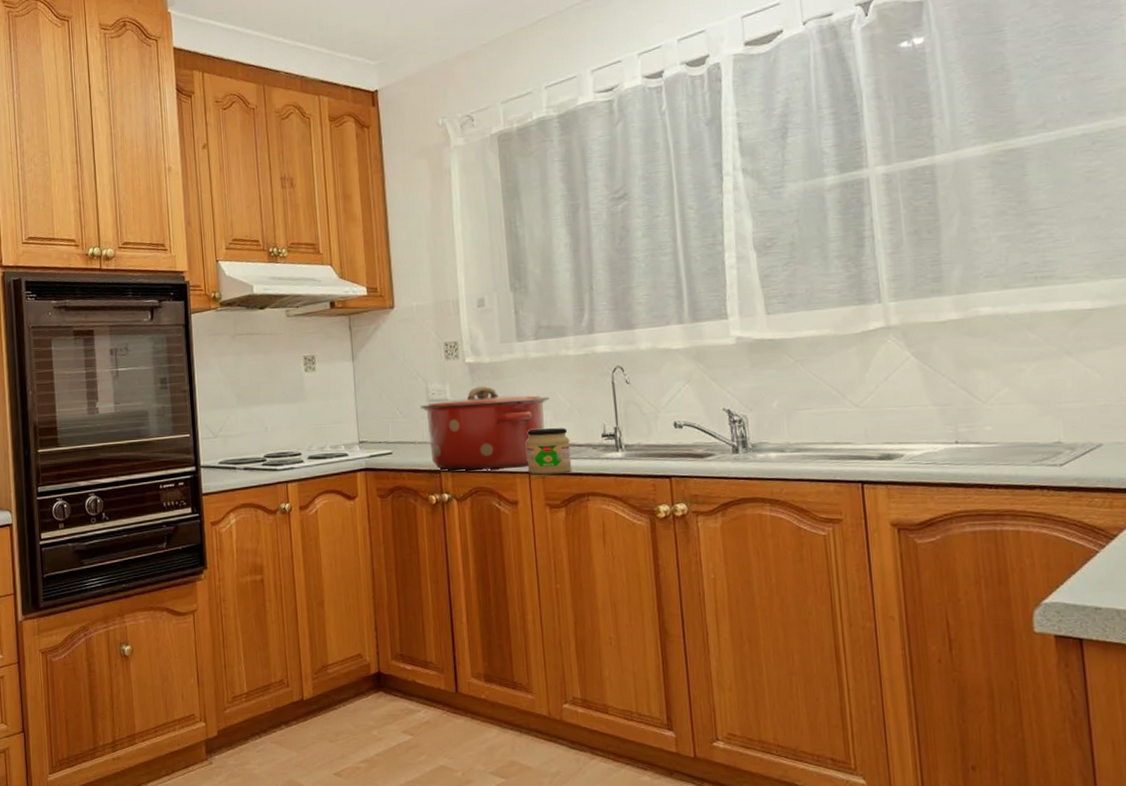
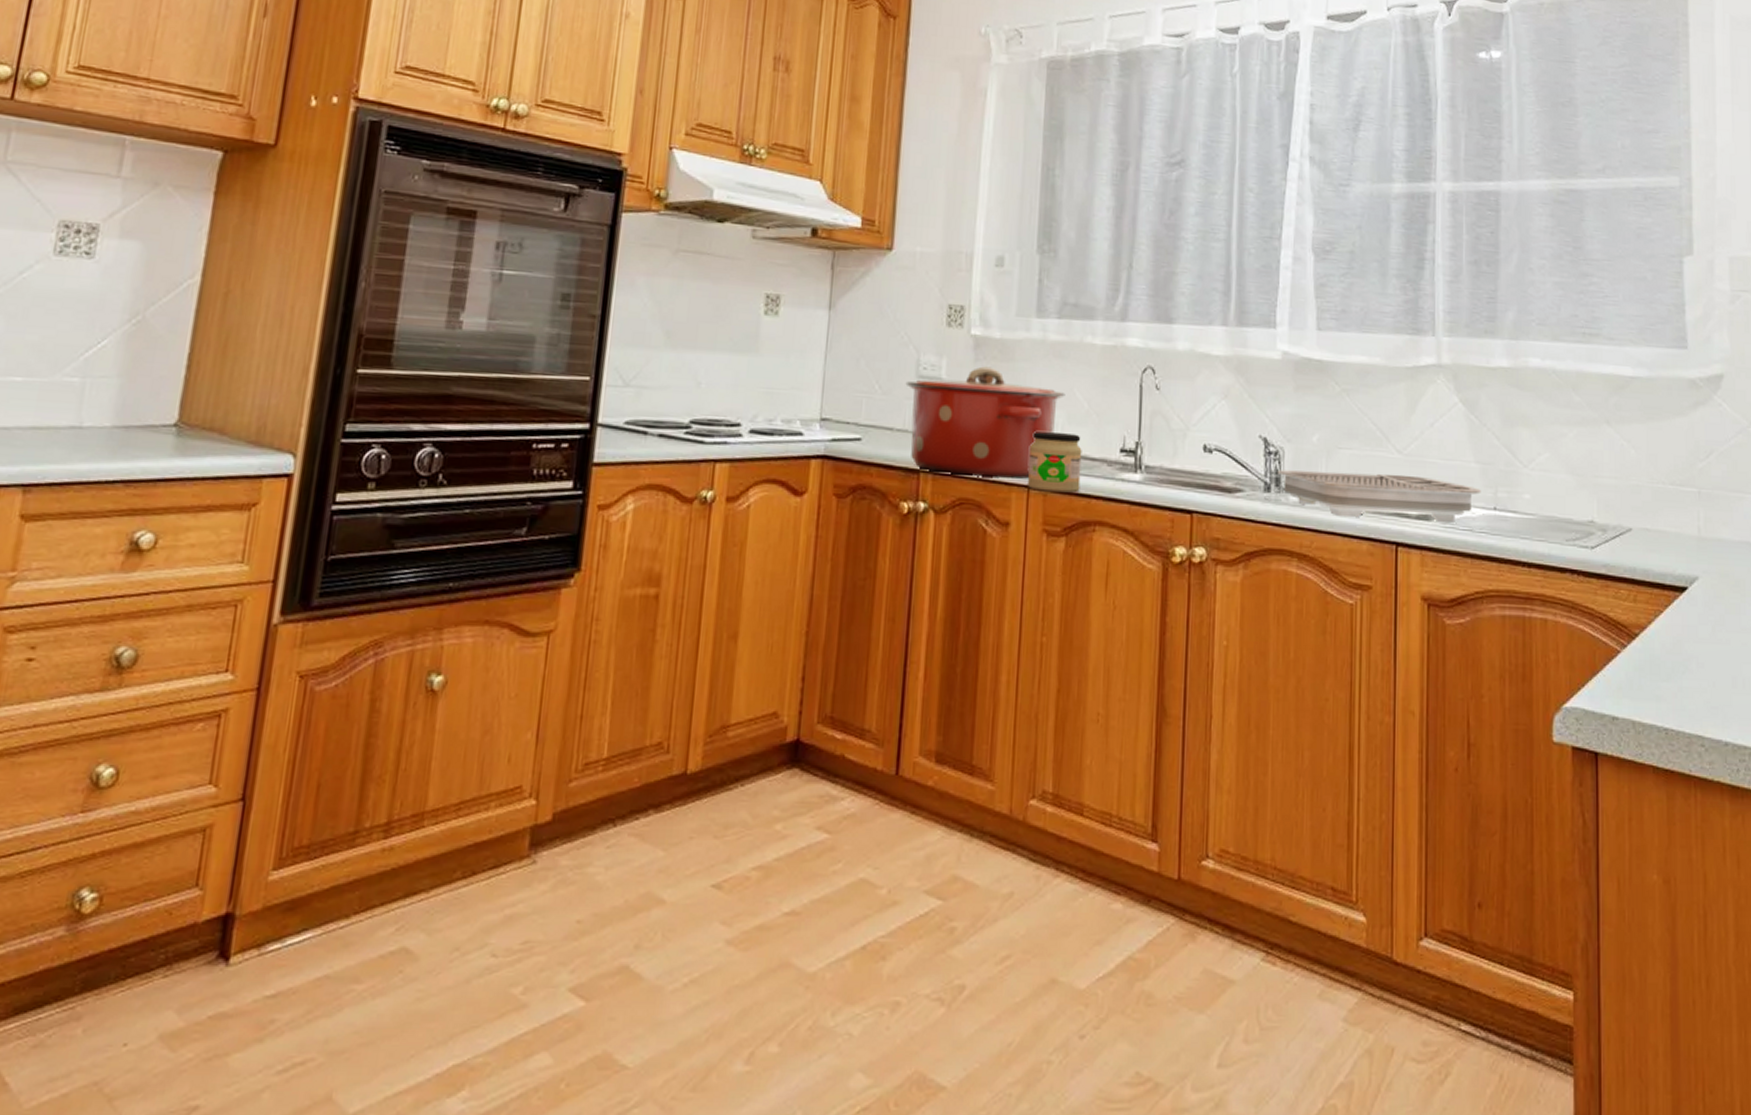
dish rack: none [742,424,941,466] -> present [1277,470,1481,524]

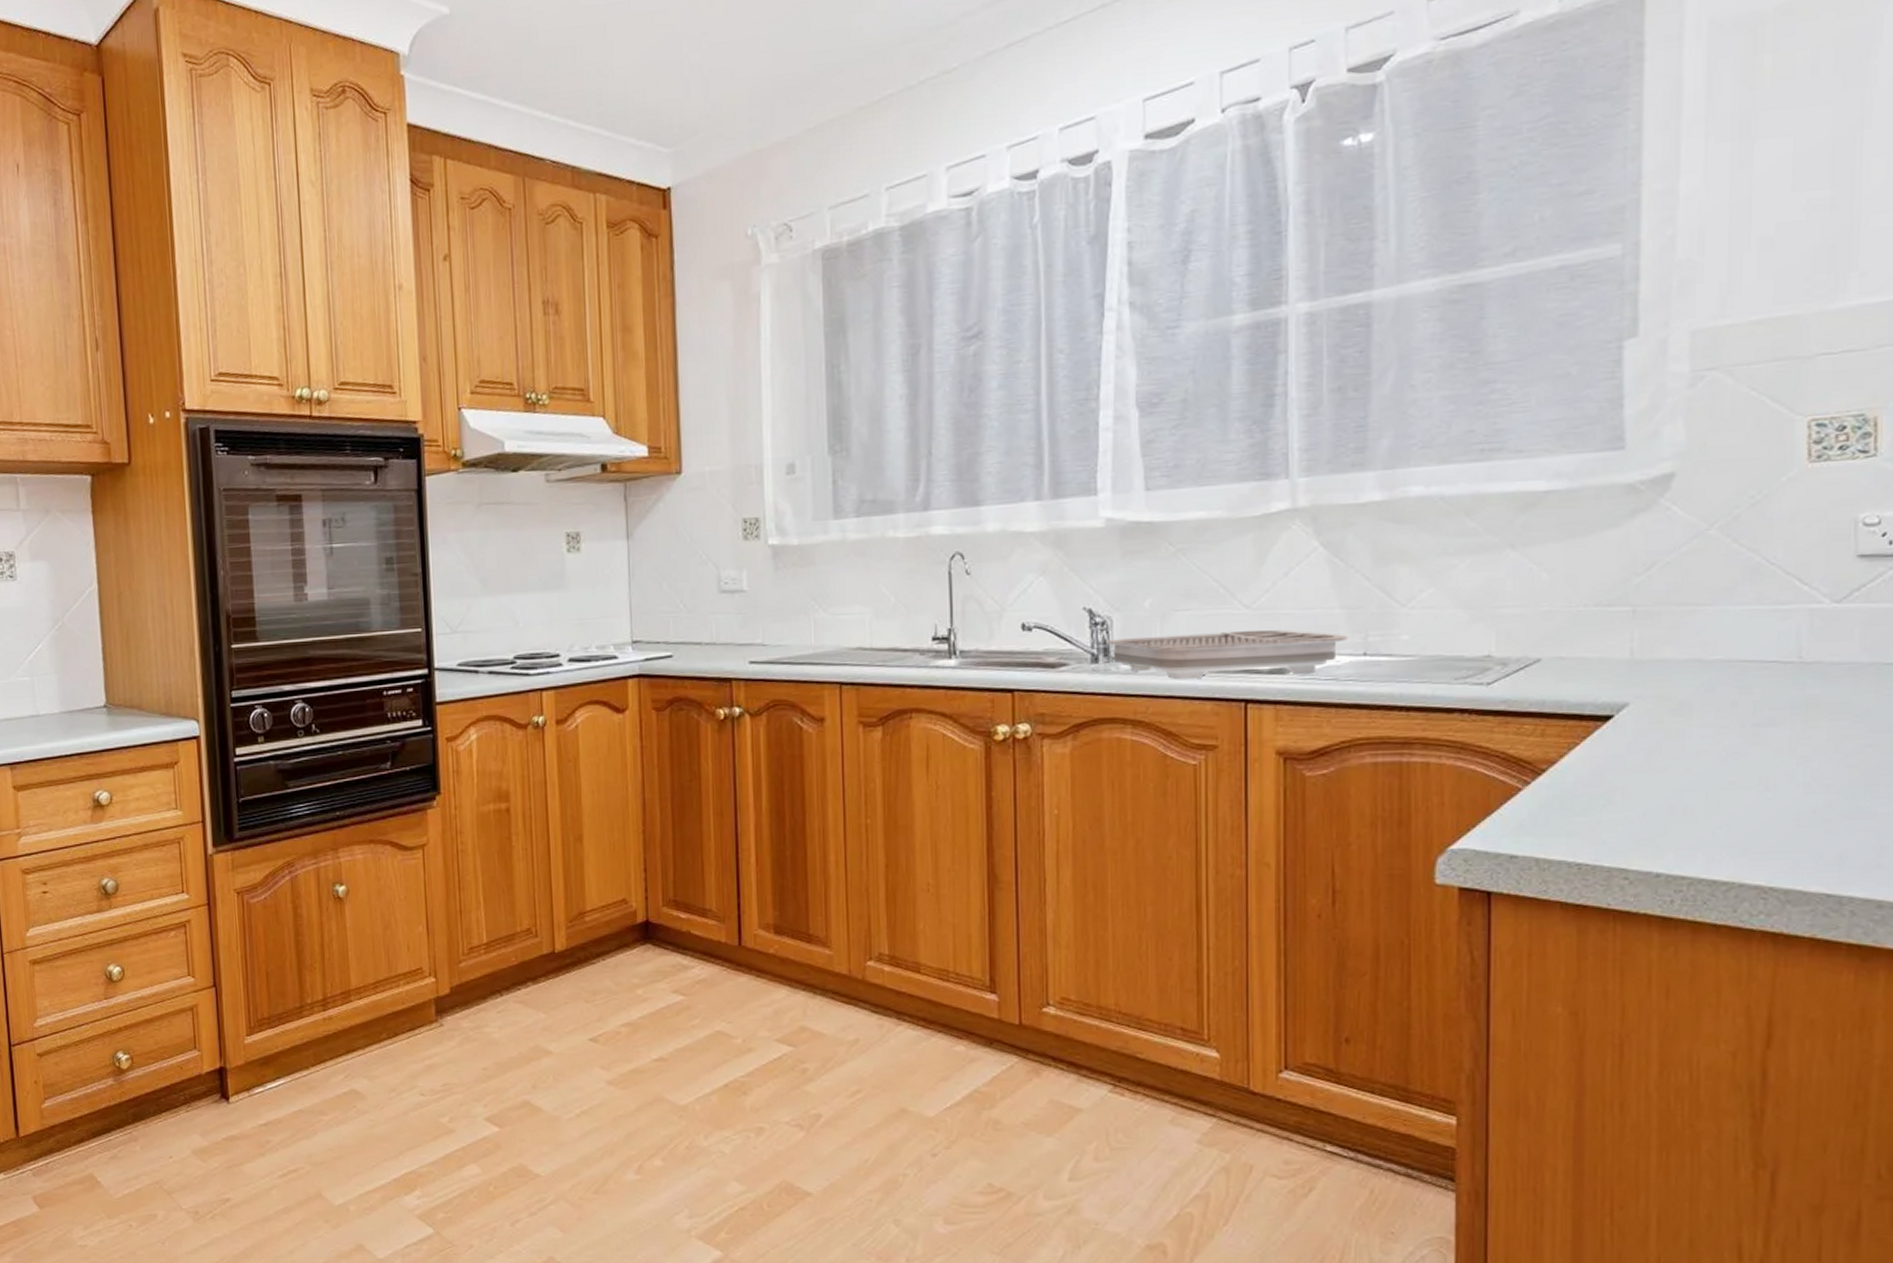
casserole: present [905,366,1065,478] -> none [709,573,870,679]
jar: present [1028,432,1082,494] -> none [839,628,893,687]

